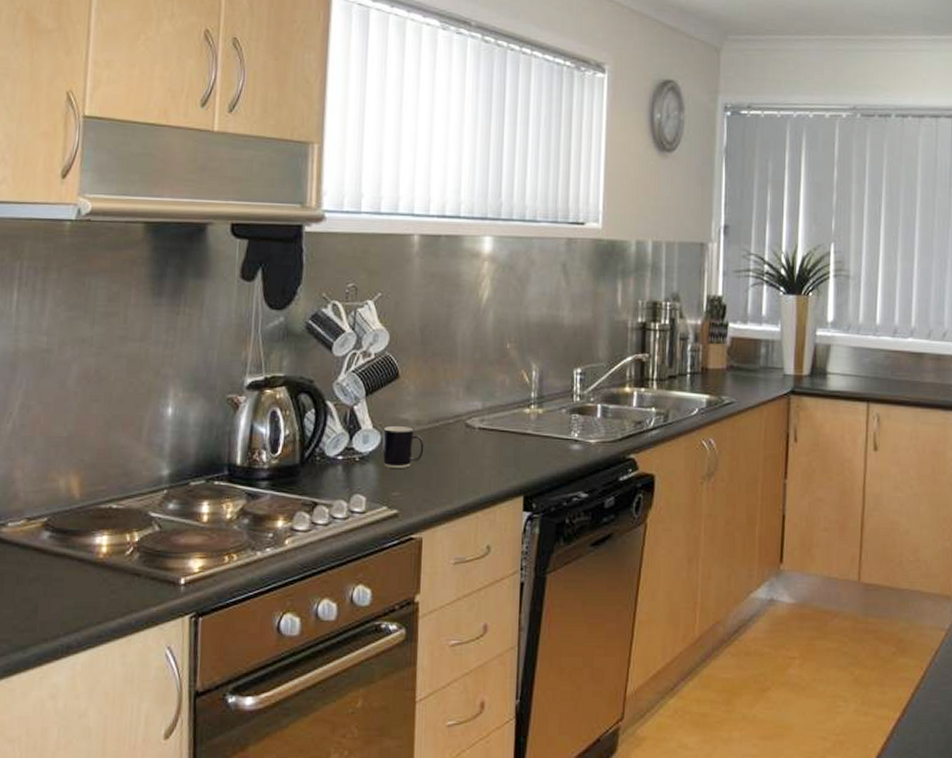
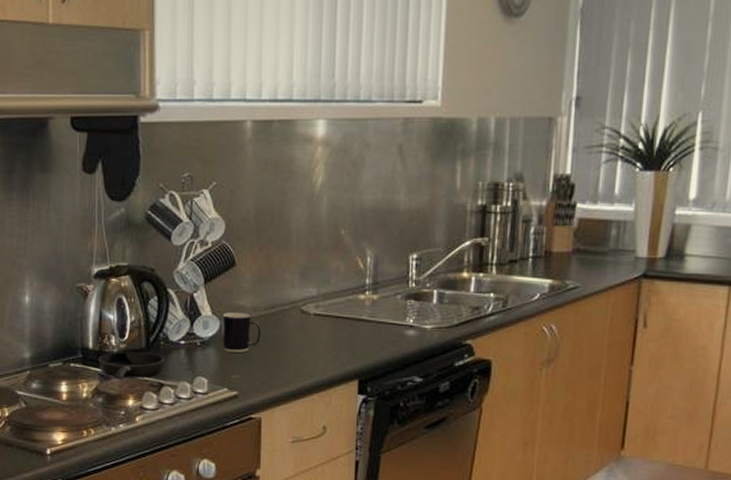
frying pan: none [246,467,320,498] -> present [98,351,164,379]

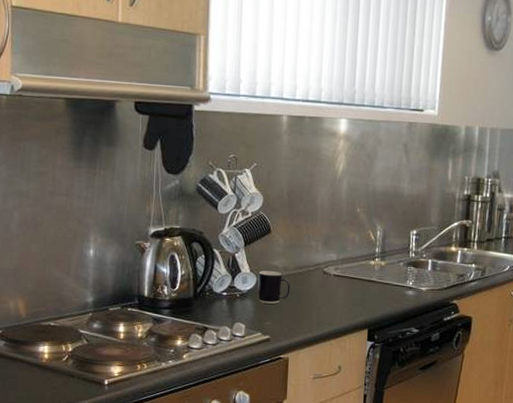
frying pan: present [98,351,164,379] -> none [152,299,209,323]

